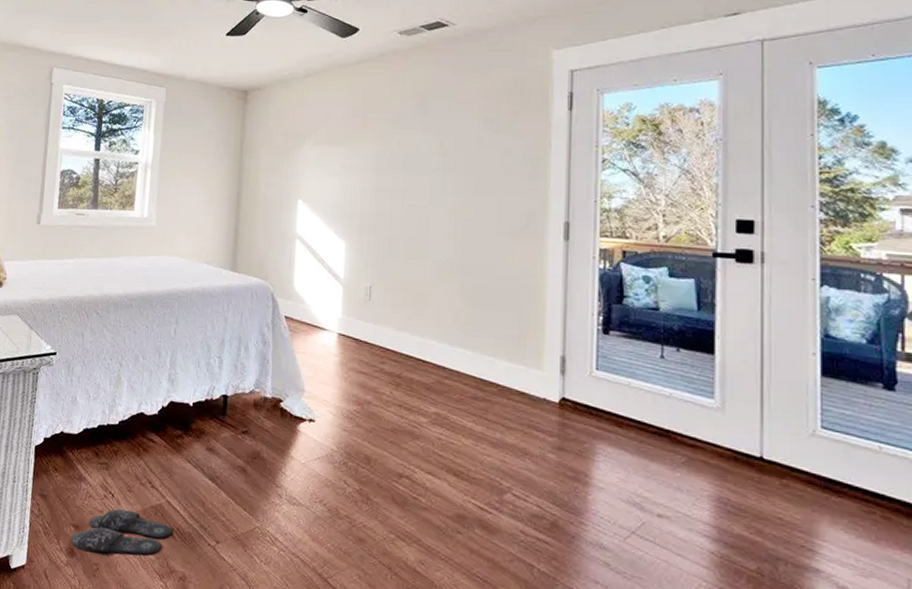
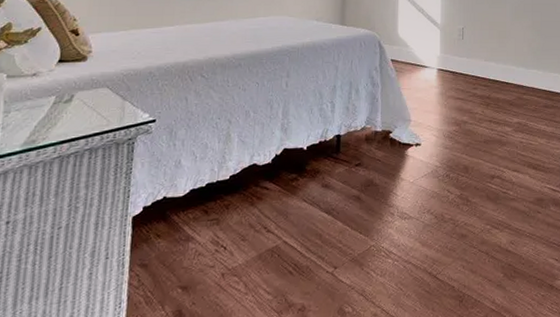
slippers: present [70,508,173,555] -> none [178,258,290,310]

